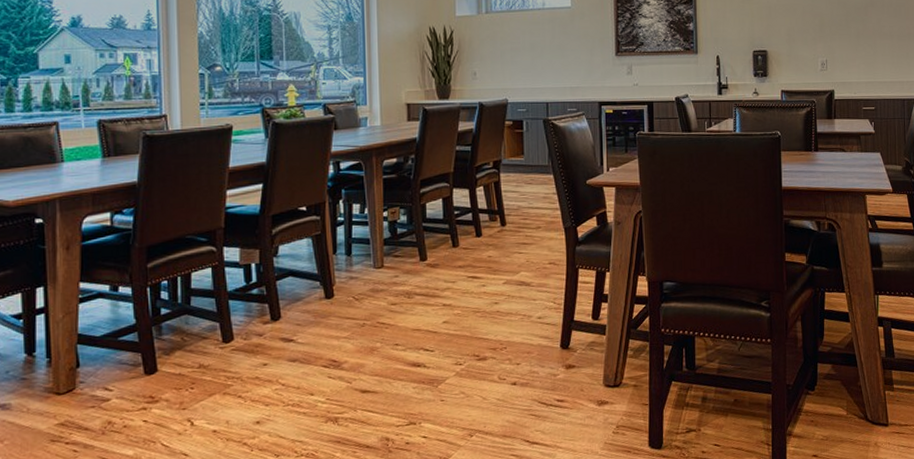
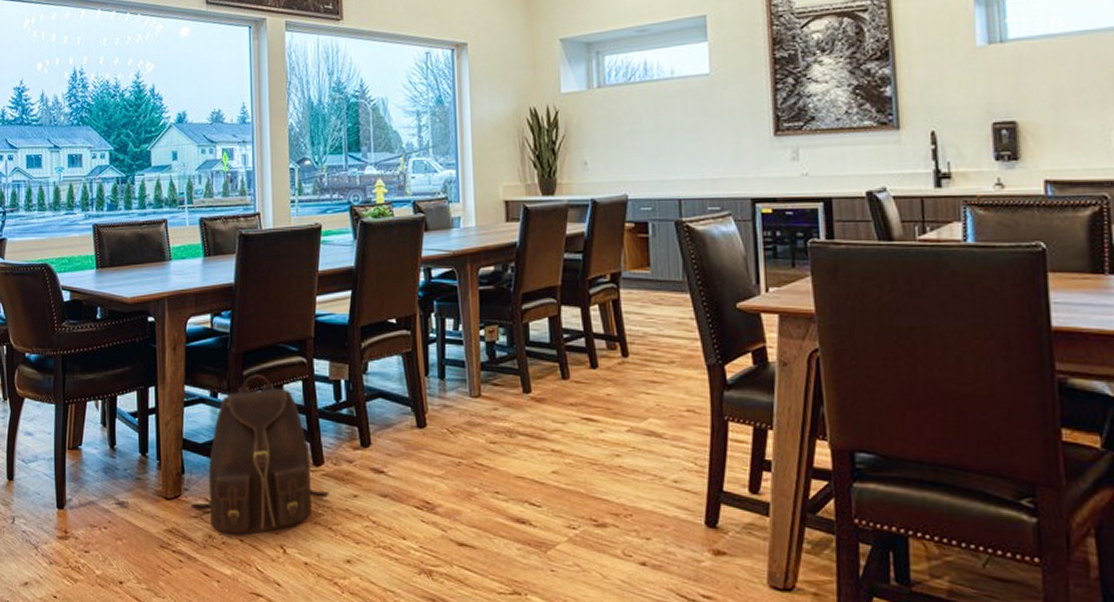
backpack: none [87,265,239,417] -> present [190,374,329,534]

